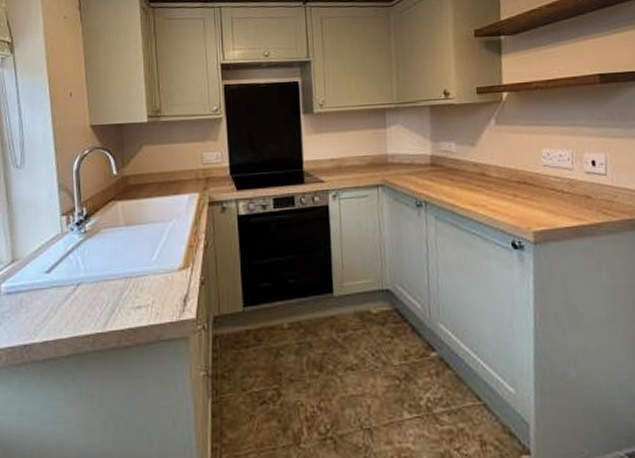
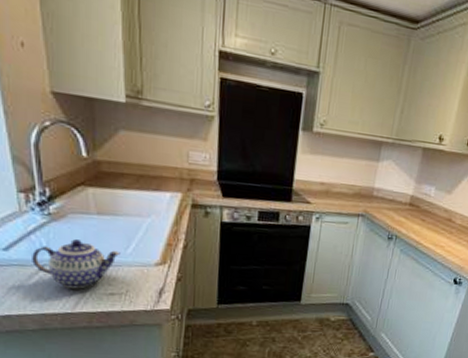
teapot: none [69,253,146,306] -> present [32,239,121,289]

